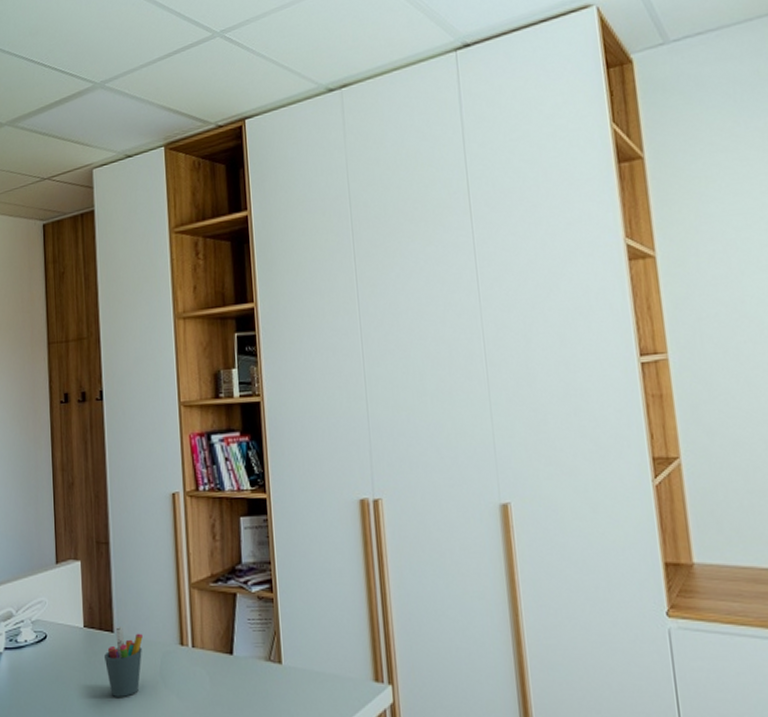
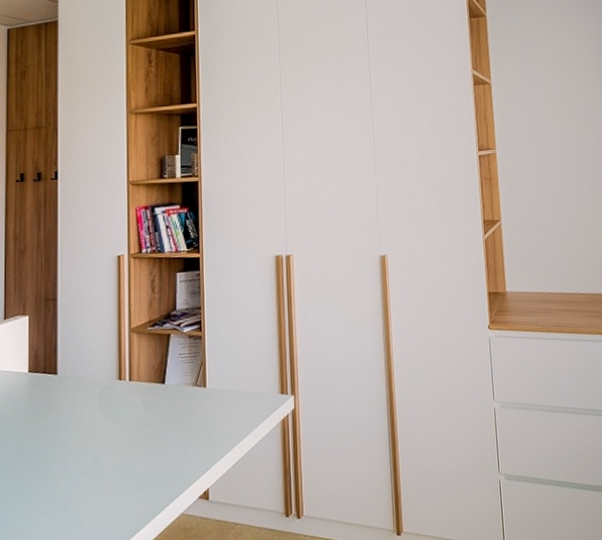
pen holder: present [105,625,143,697] -> none [47,368,84,429]

